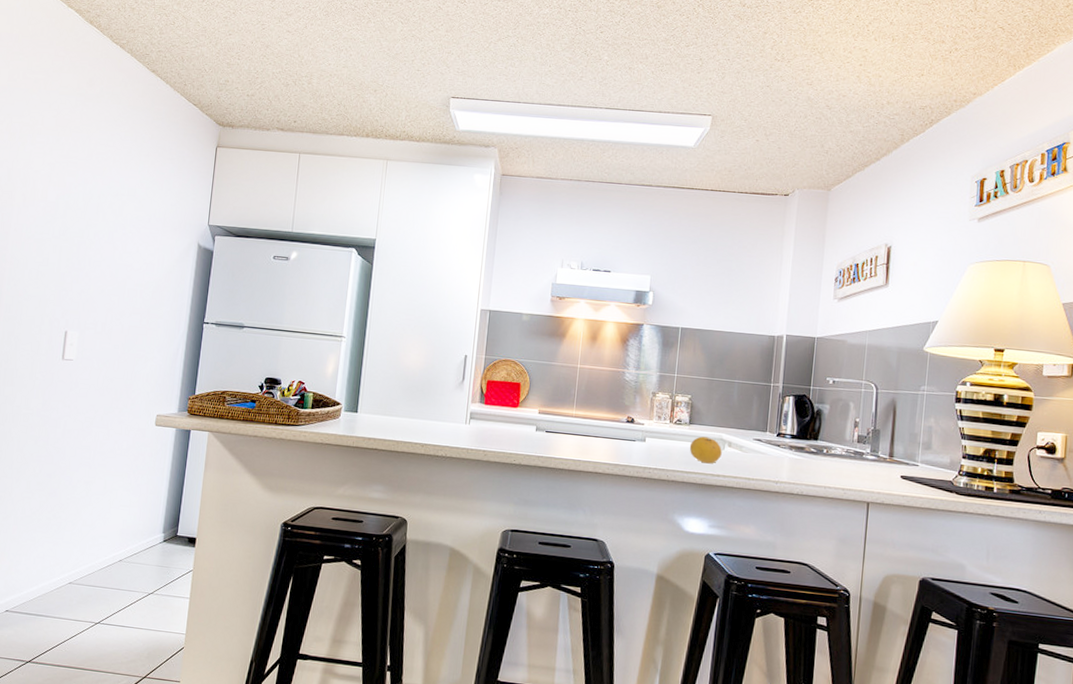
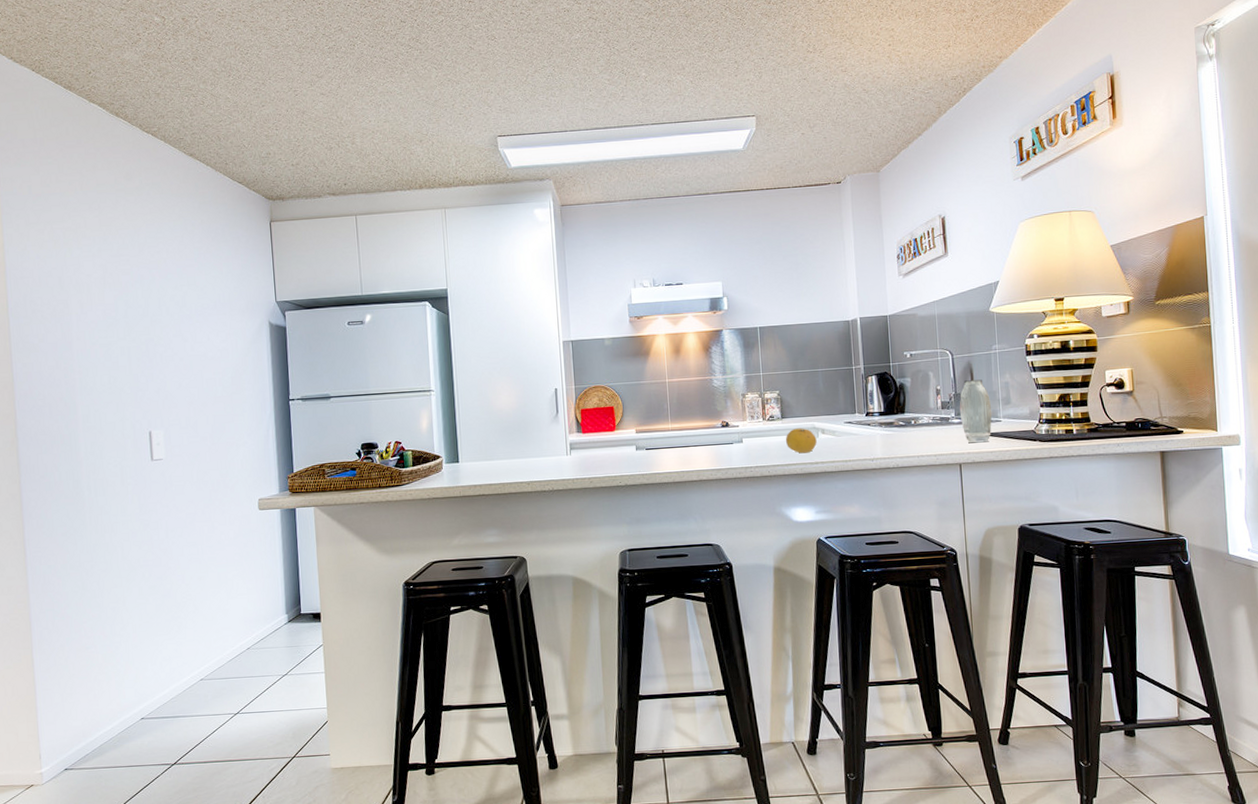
vase: none [875,417,911,485] -> present [959,379,992,443]

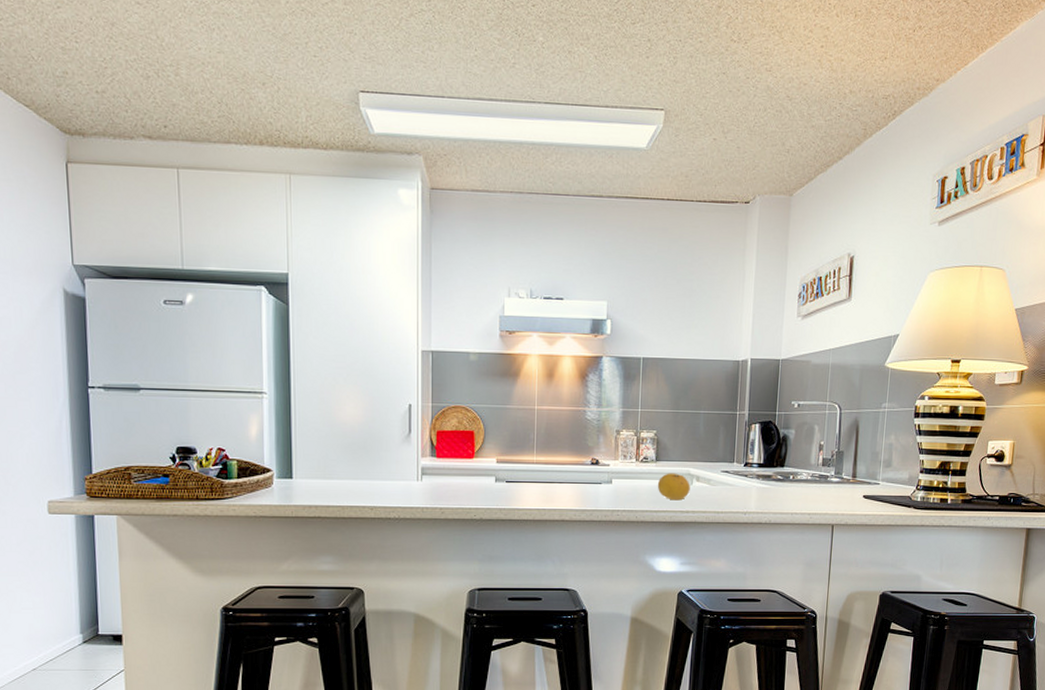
vase: present [959,379,992,443] -> none [839,438,873,505]

